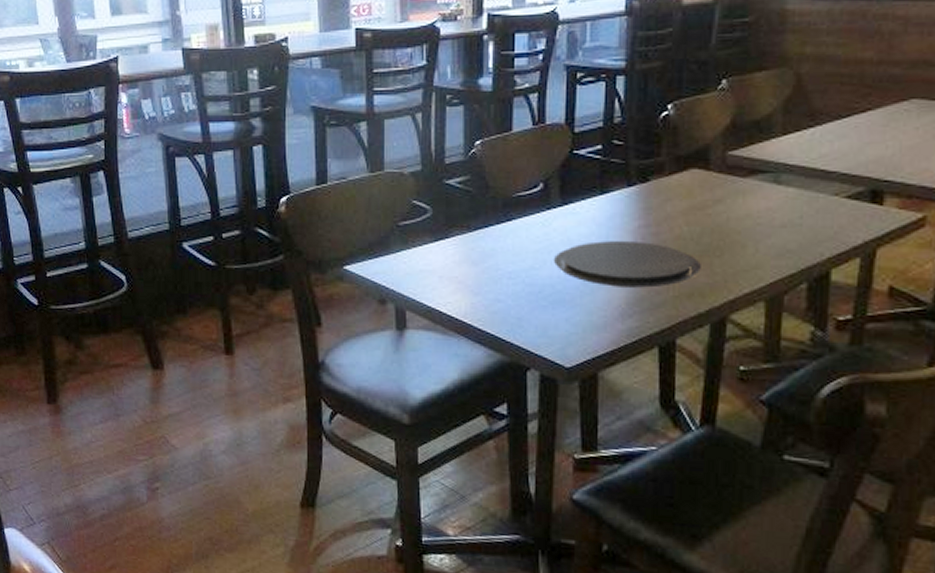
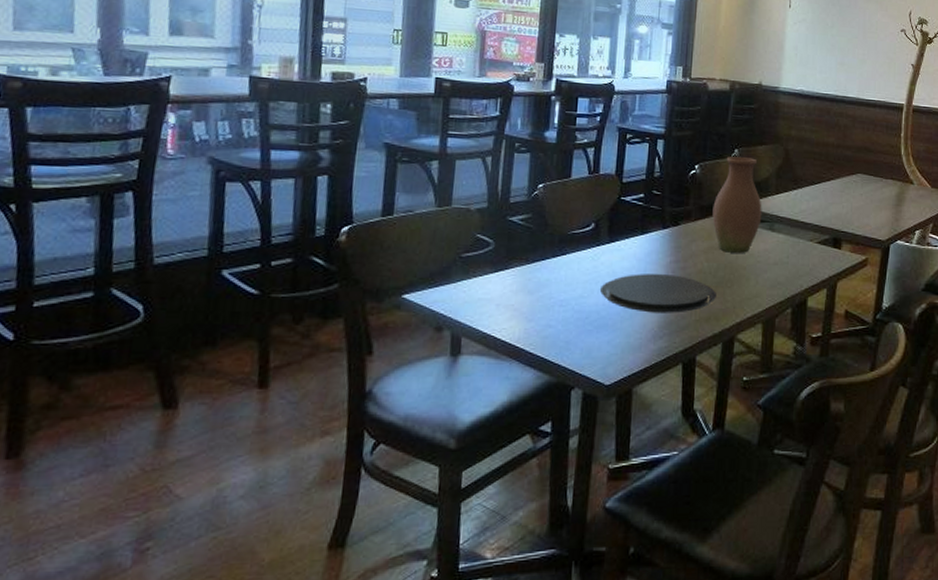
vase: none [692,89,763,214] -> present [712,156,762,253]

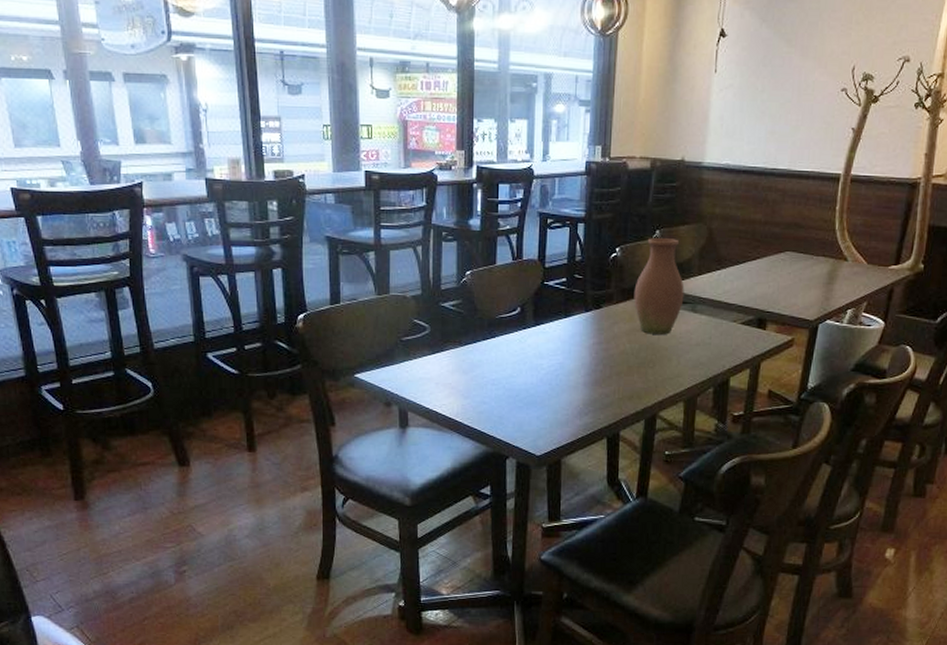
plate: present [599,274,716,313] -> none [527,355,639,392]

